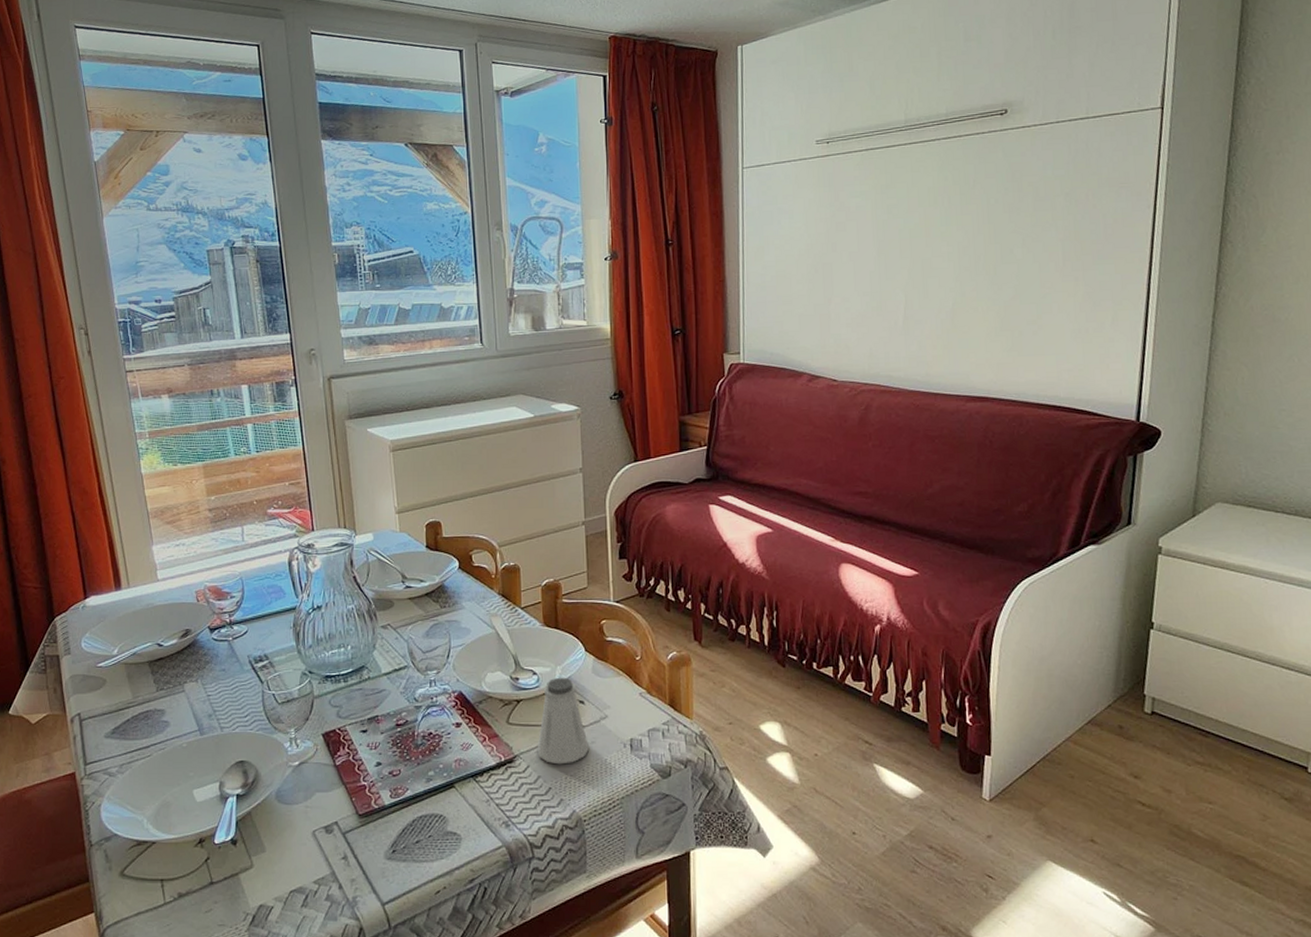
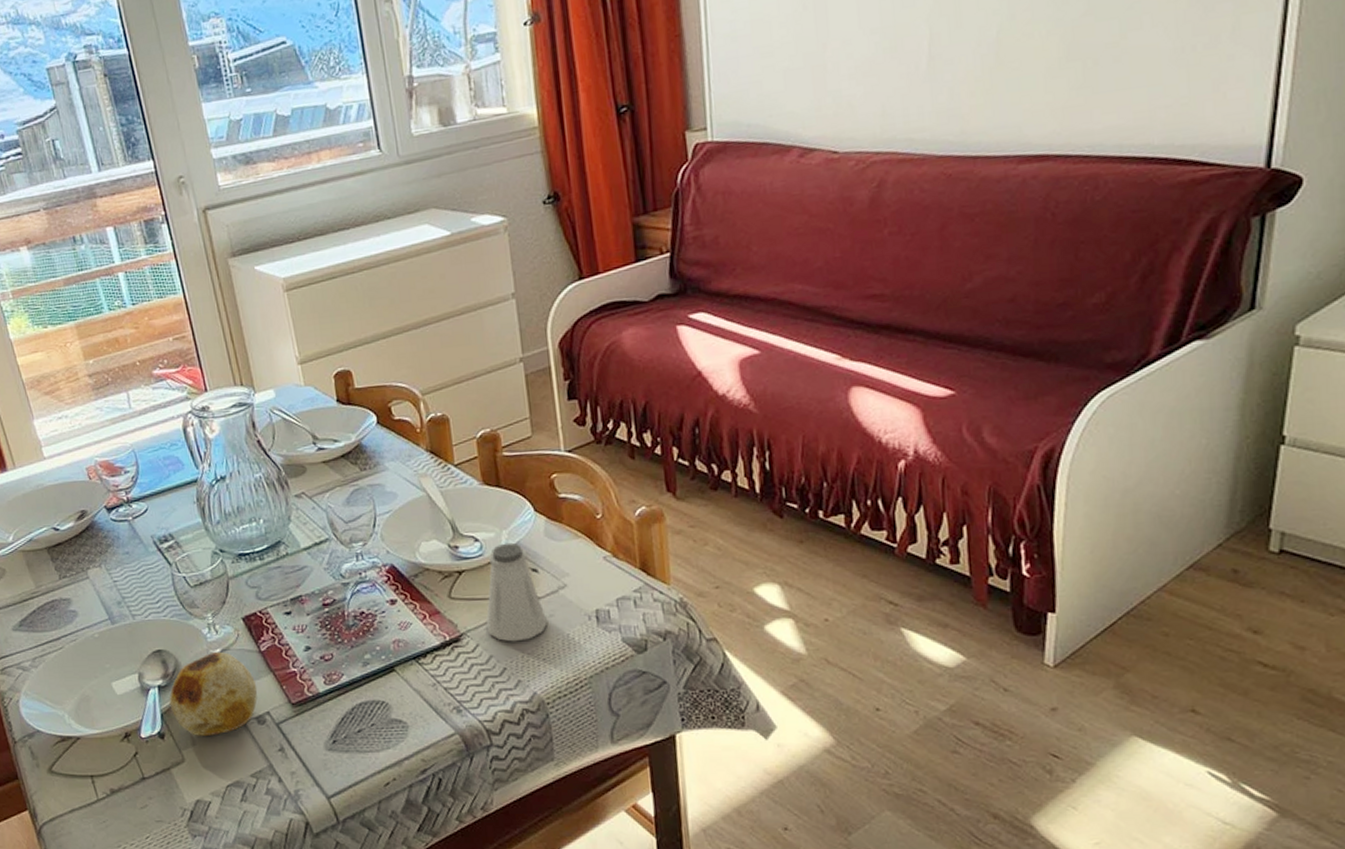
bread roll: none [245,765,329,843] -> present [169,652,258,736]

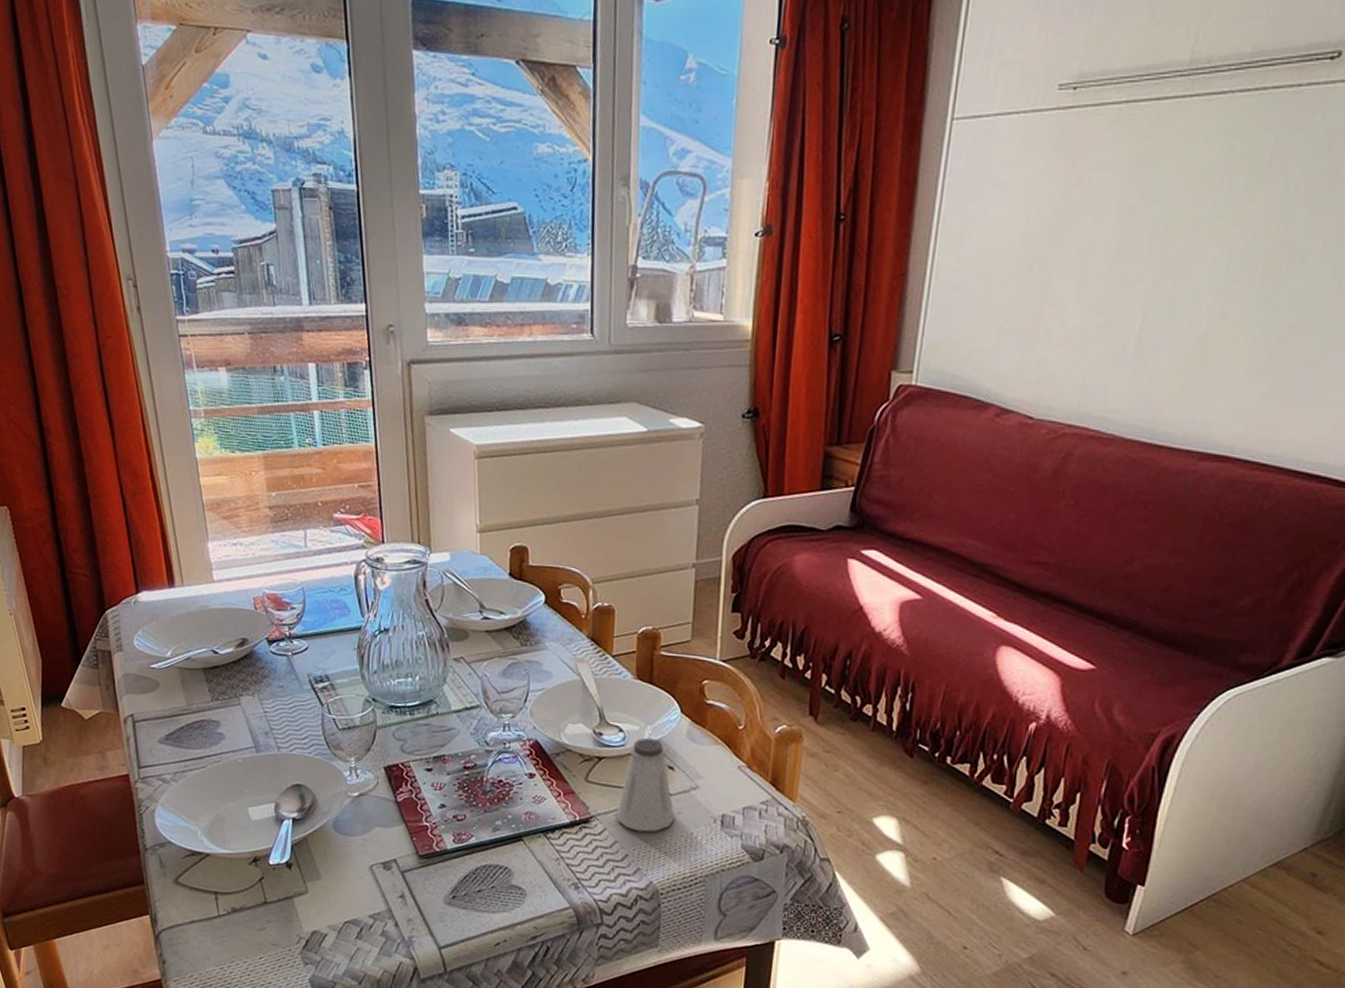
bread roll: present [169,652,258,736] -> none [301,795,388,874]

